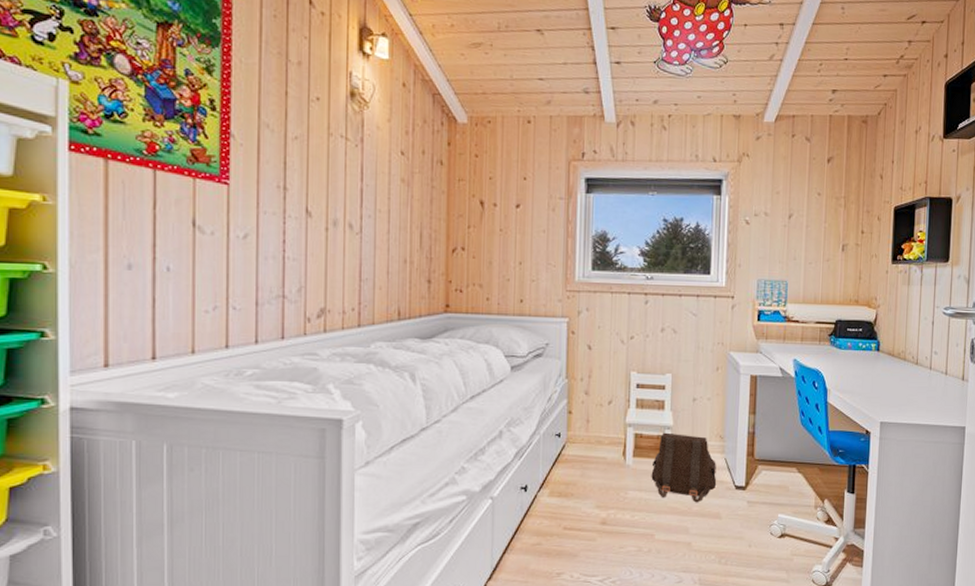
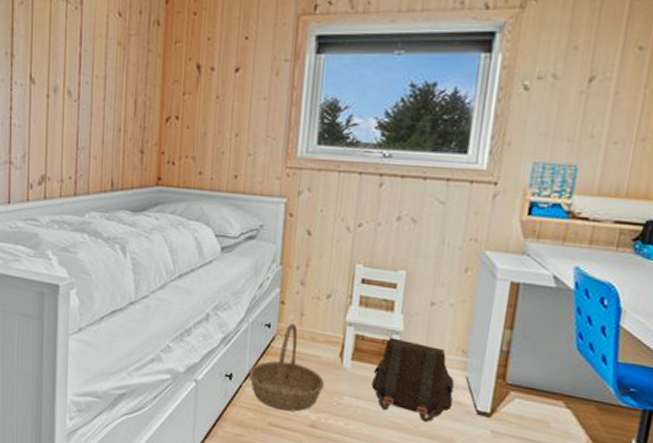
basket: none [542,430,611,513] -> present [248,323,324,412]

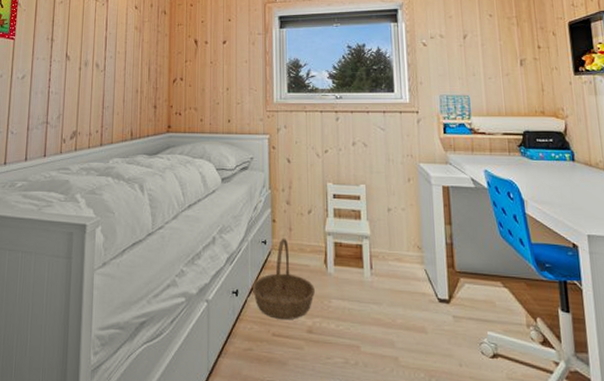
satchel: present [371,337,455,423] -> none [352,242,419,315]

